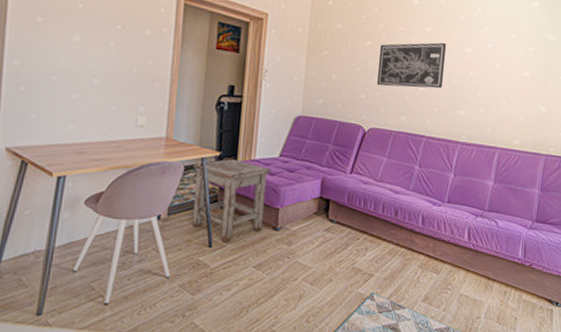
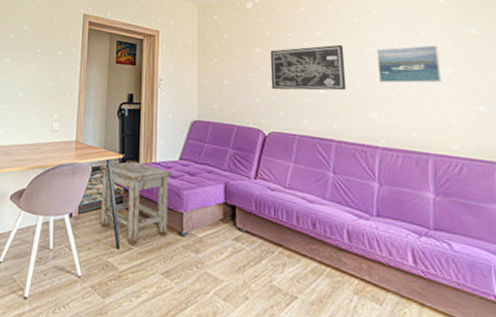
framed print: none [470,48,523,84] -> present [376,45,442,83]

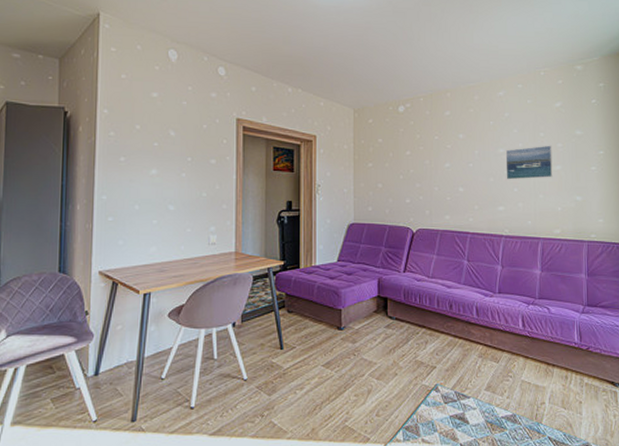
stool: present [100,161,172,245] -> none [261,267,331,344]
wall art: present [270,44,347,91] -> none [419,146,481,190]

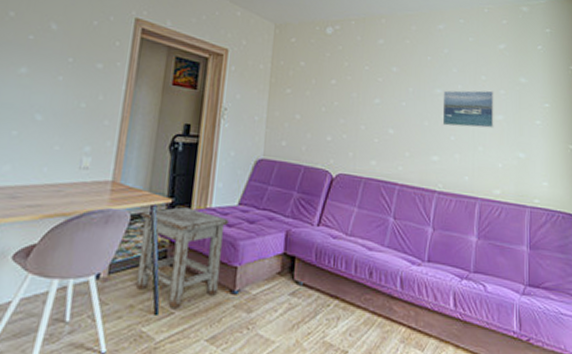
stool: none [261,267,331,344] -> present [135,207,229,309]

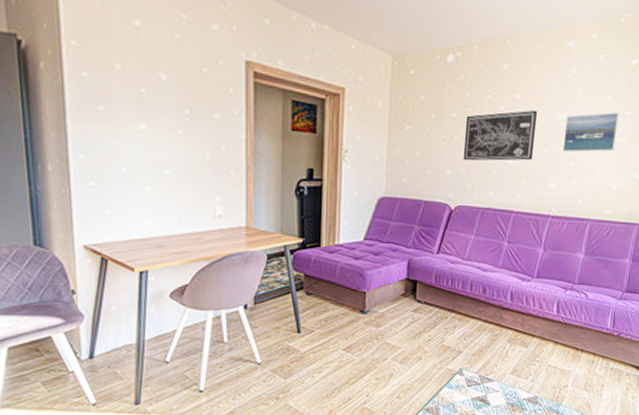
stool: present [135,207,229,309] -> none [276,245,356,327]
wall art: none [343,83,415,132] -> present [462,110,538,161]

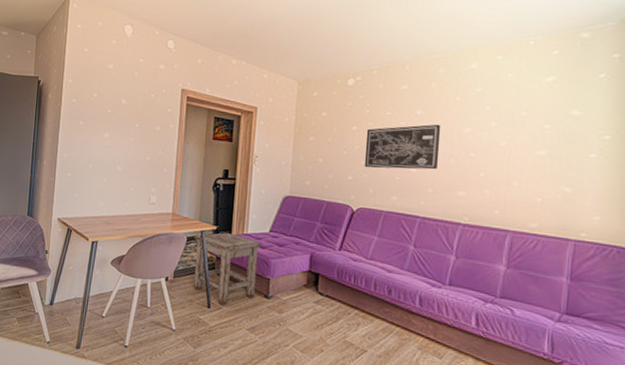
stool: none [276,245,356,327] -> present [193,232,262,305]
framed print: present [562,112,619,153] -> none [471,126,536,164]

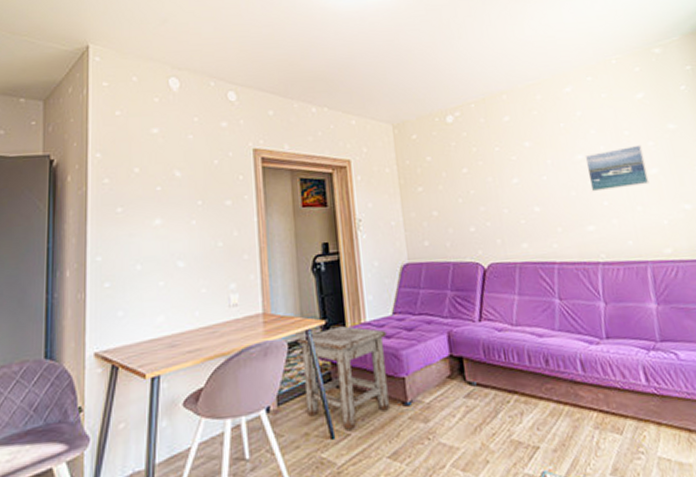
wall art: present [364,124,441,170] -> none [478,154,562,215]
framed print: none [471,126,536,164] -> present [584,144,650,192]

